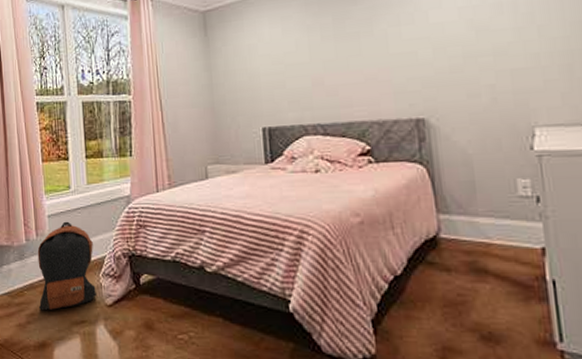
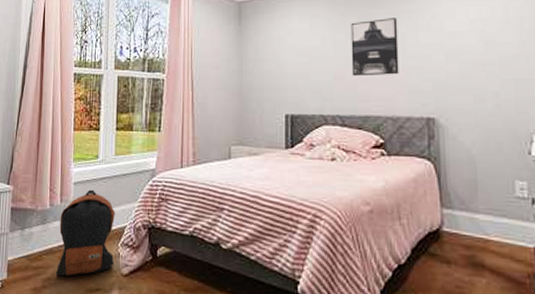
wall art: none [326,13,383,81] -> present [350,18,399,77]

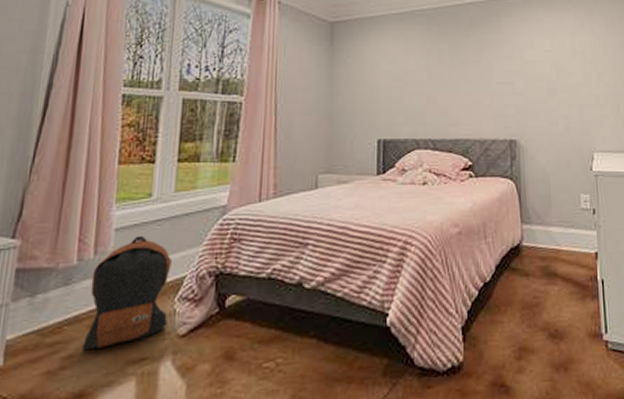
wall art: present [350,18,399,77] -> none [443,46,486,101]

